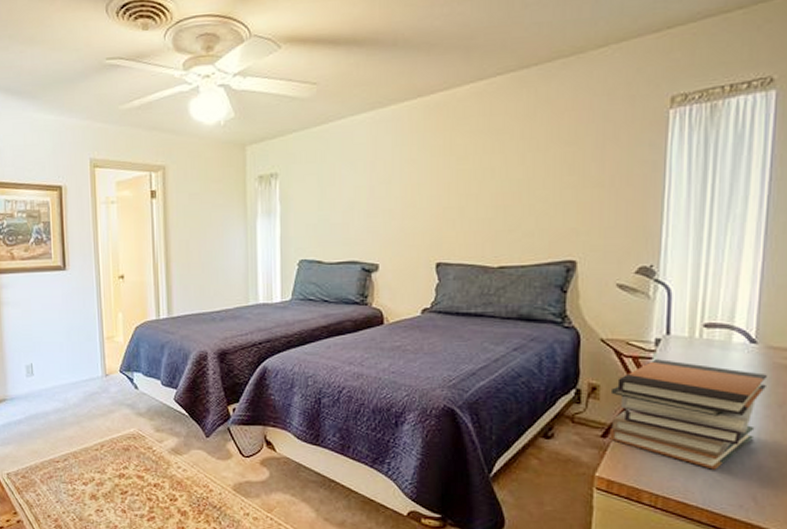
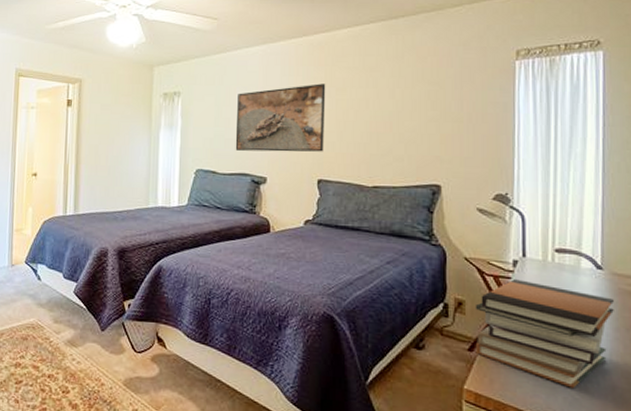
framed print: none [342,152,445,236] -> present [235,83,326,152]

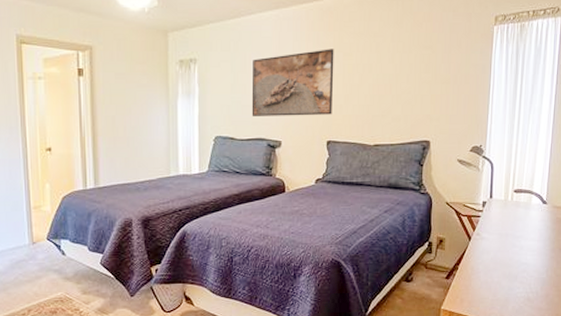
book stack: present [475,279,614,388] -> none [451,217,552,299]

